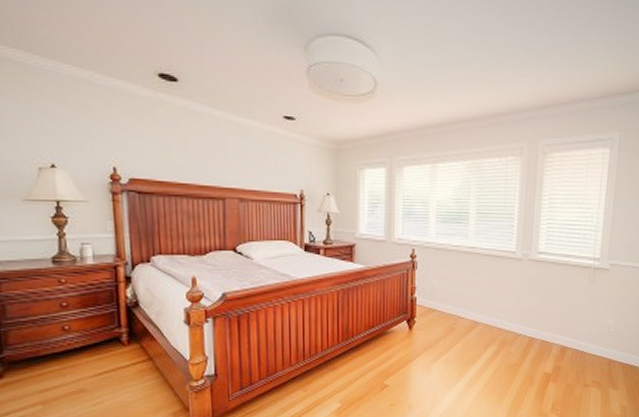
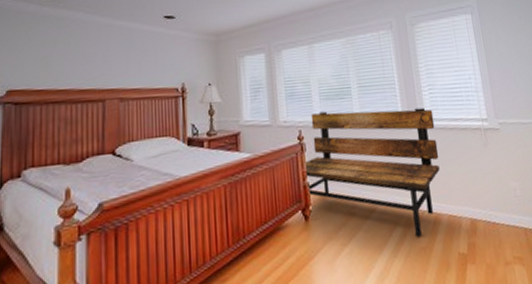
bench: none [412,233,547,355] -> present [303,107,440,237]

